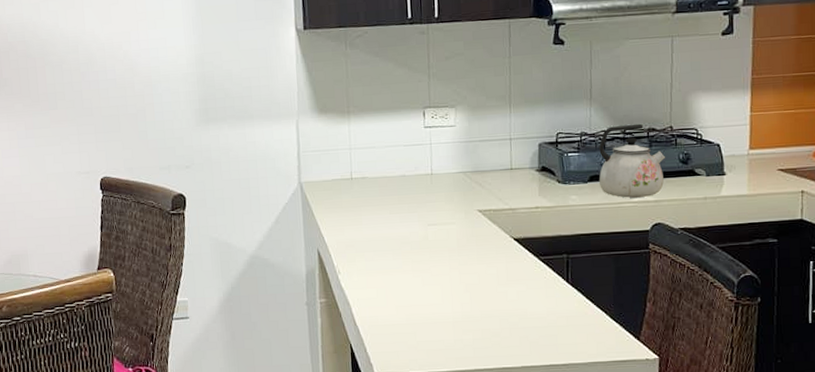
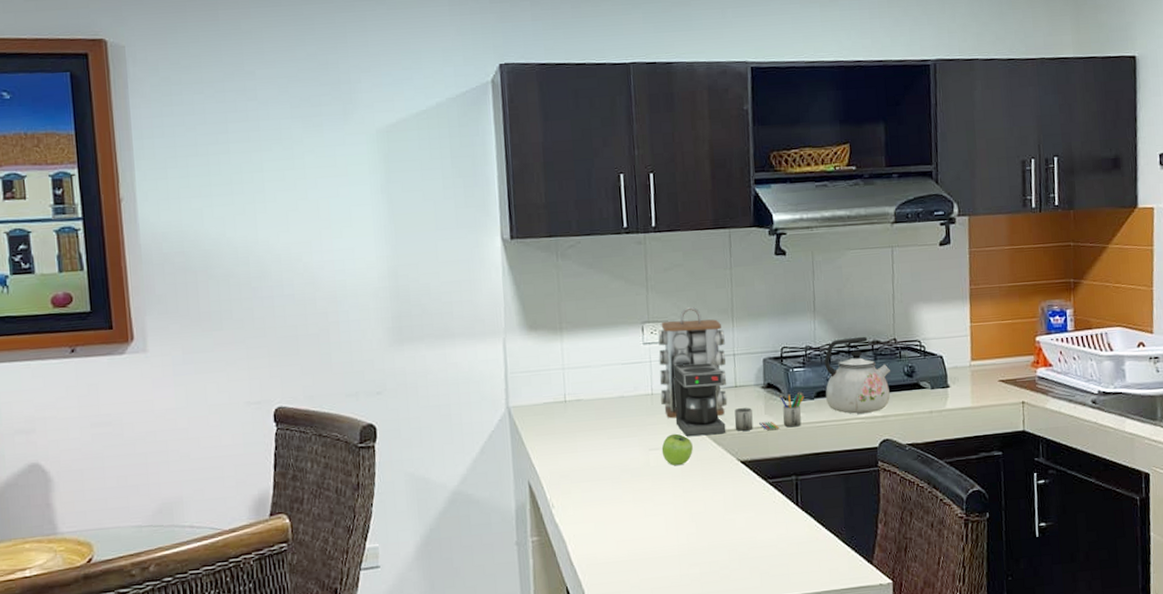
spice rack: none [438,94,503,197] -> present [658,307,728,419]
fruit: none [439,211,469,241] -> present [661,433,693,466]
coffee maker: none [452,146,578,214] -> present [673,363,804,436]

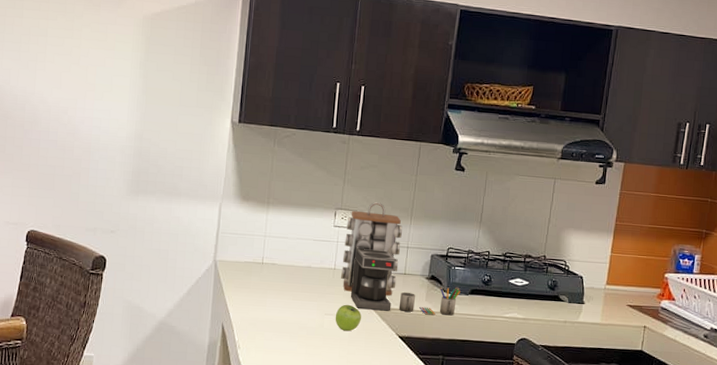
kettle: present [824,336,890,414] -> none [478,249,536,314]

